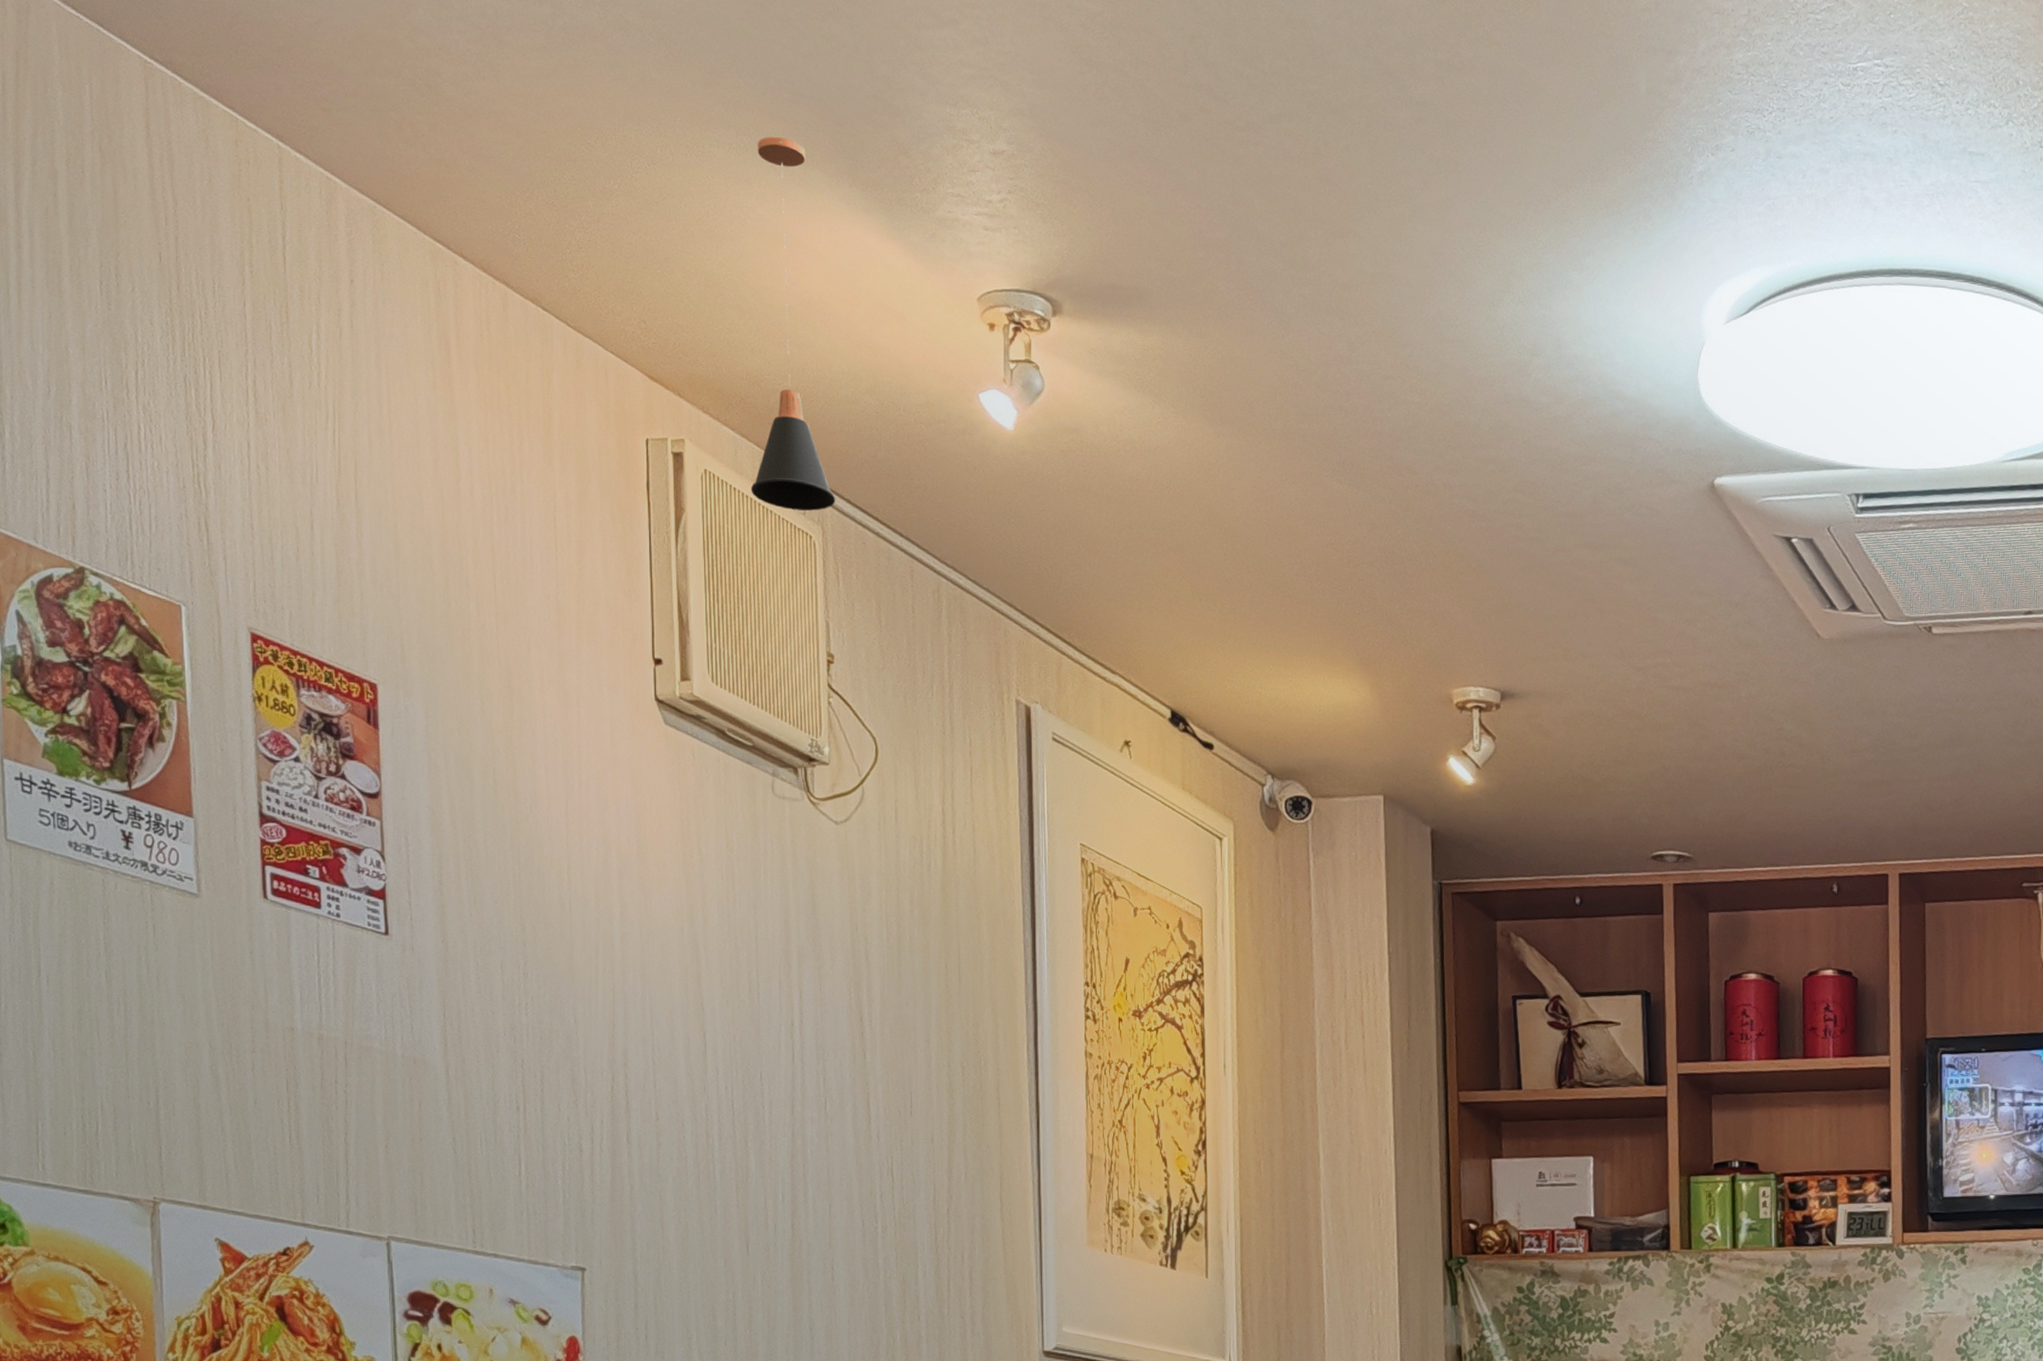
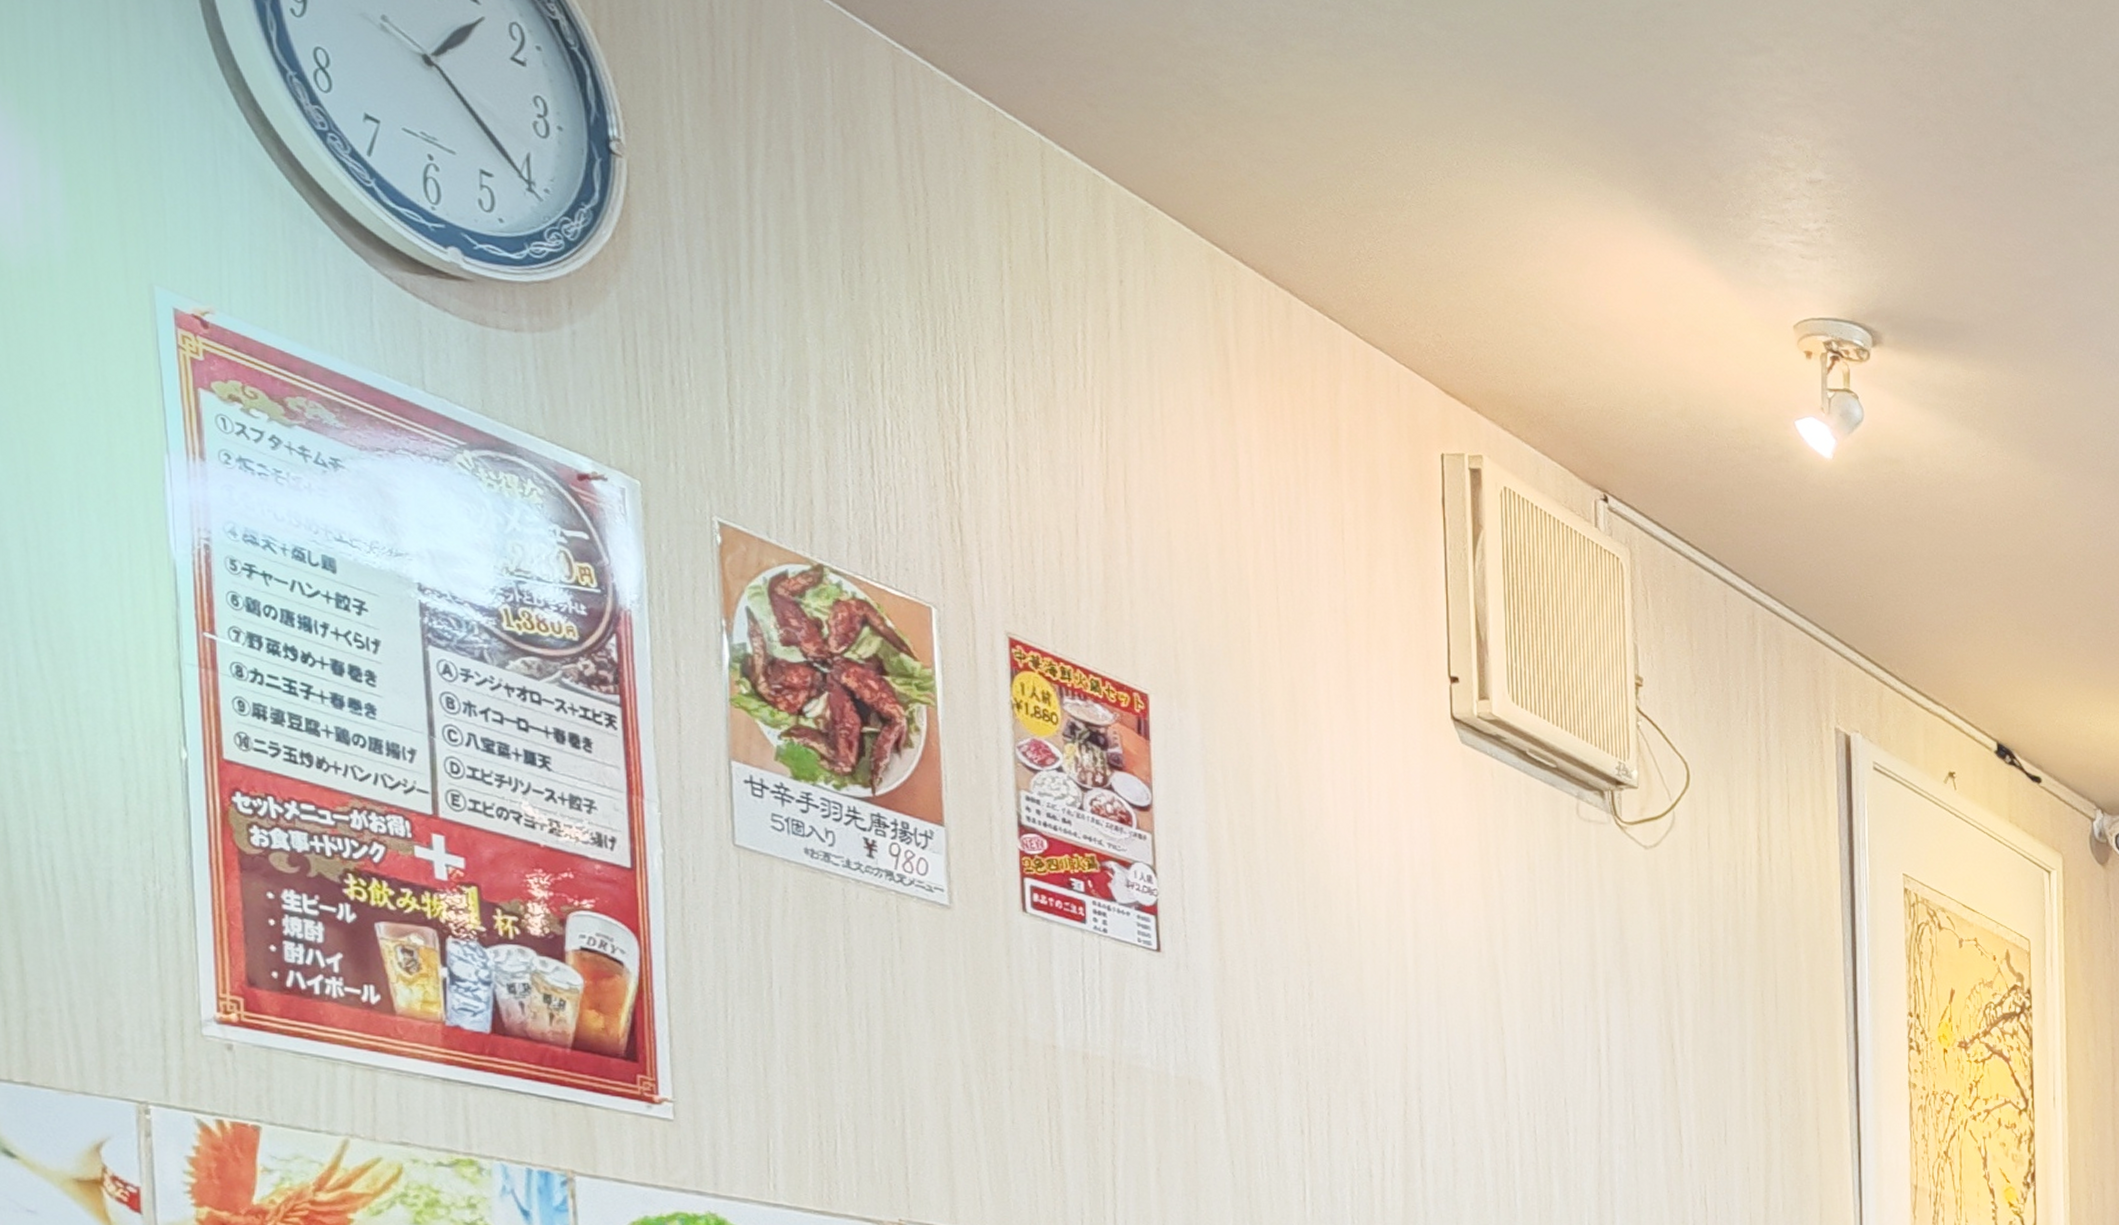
pendant lamp: present [750,137,836,511] -> none [1553,154,1645,533]

